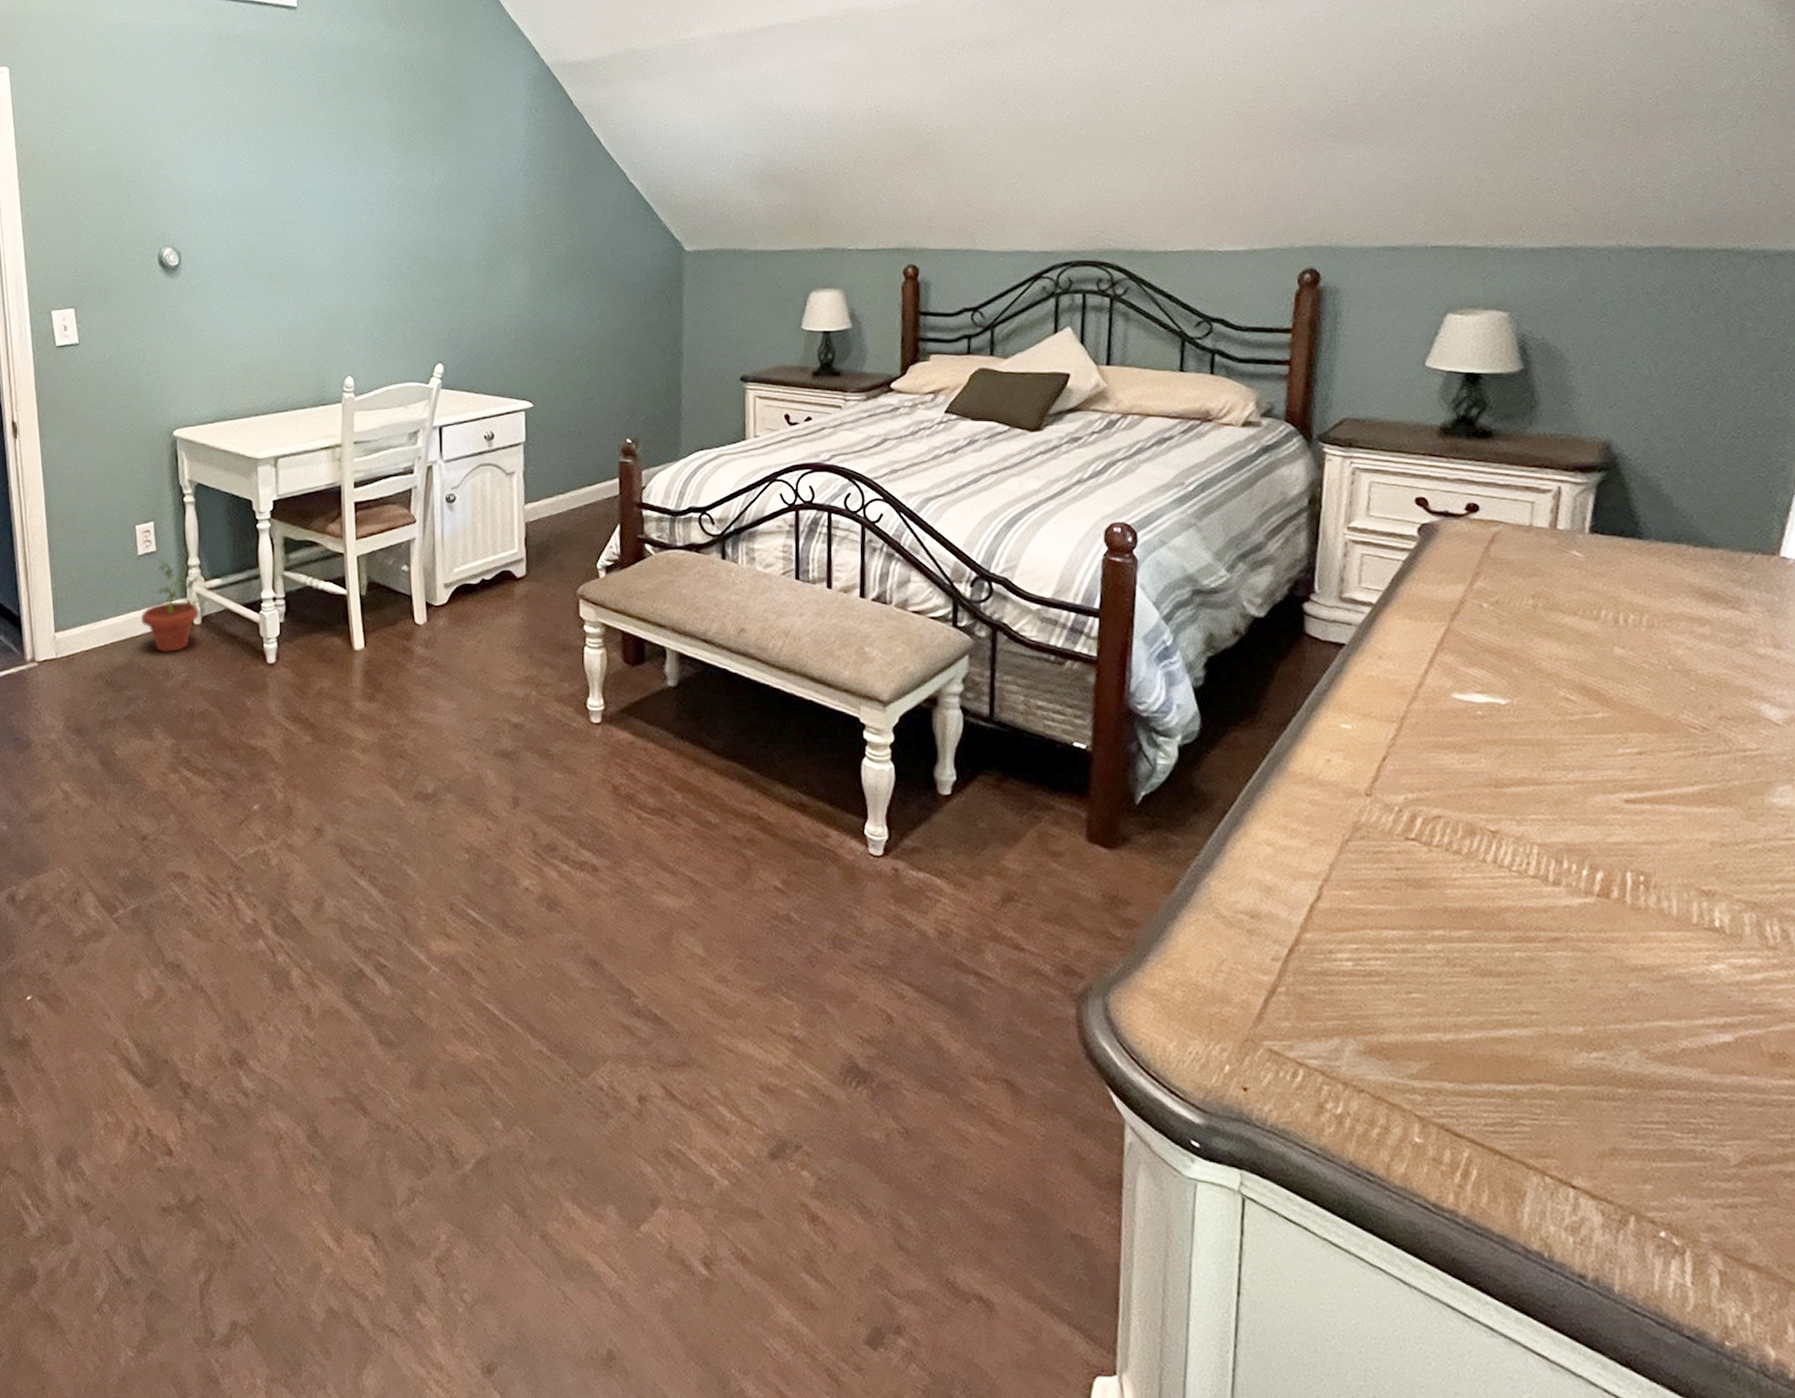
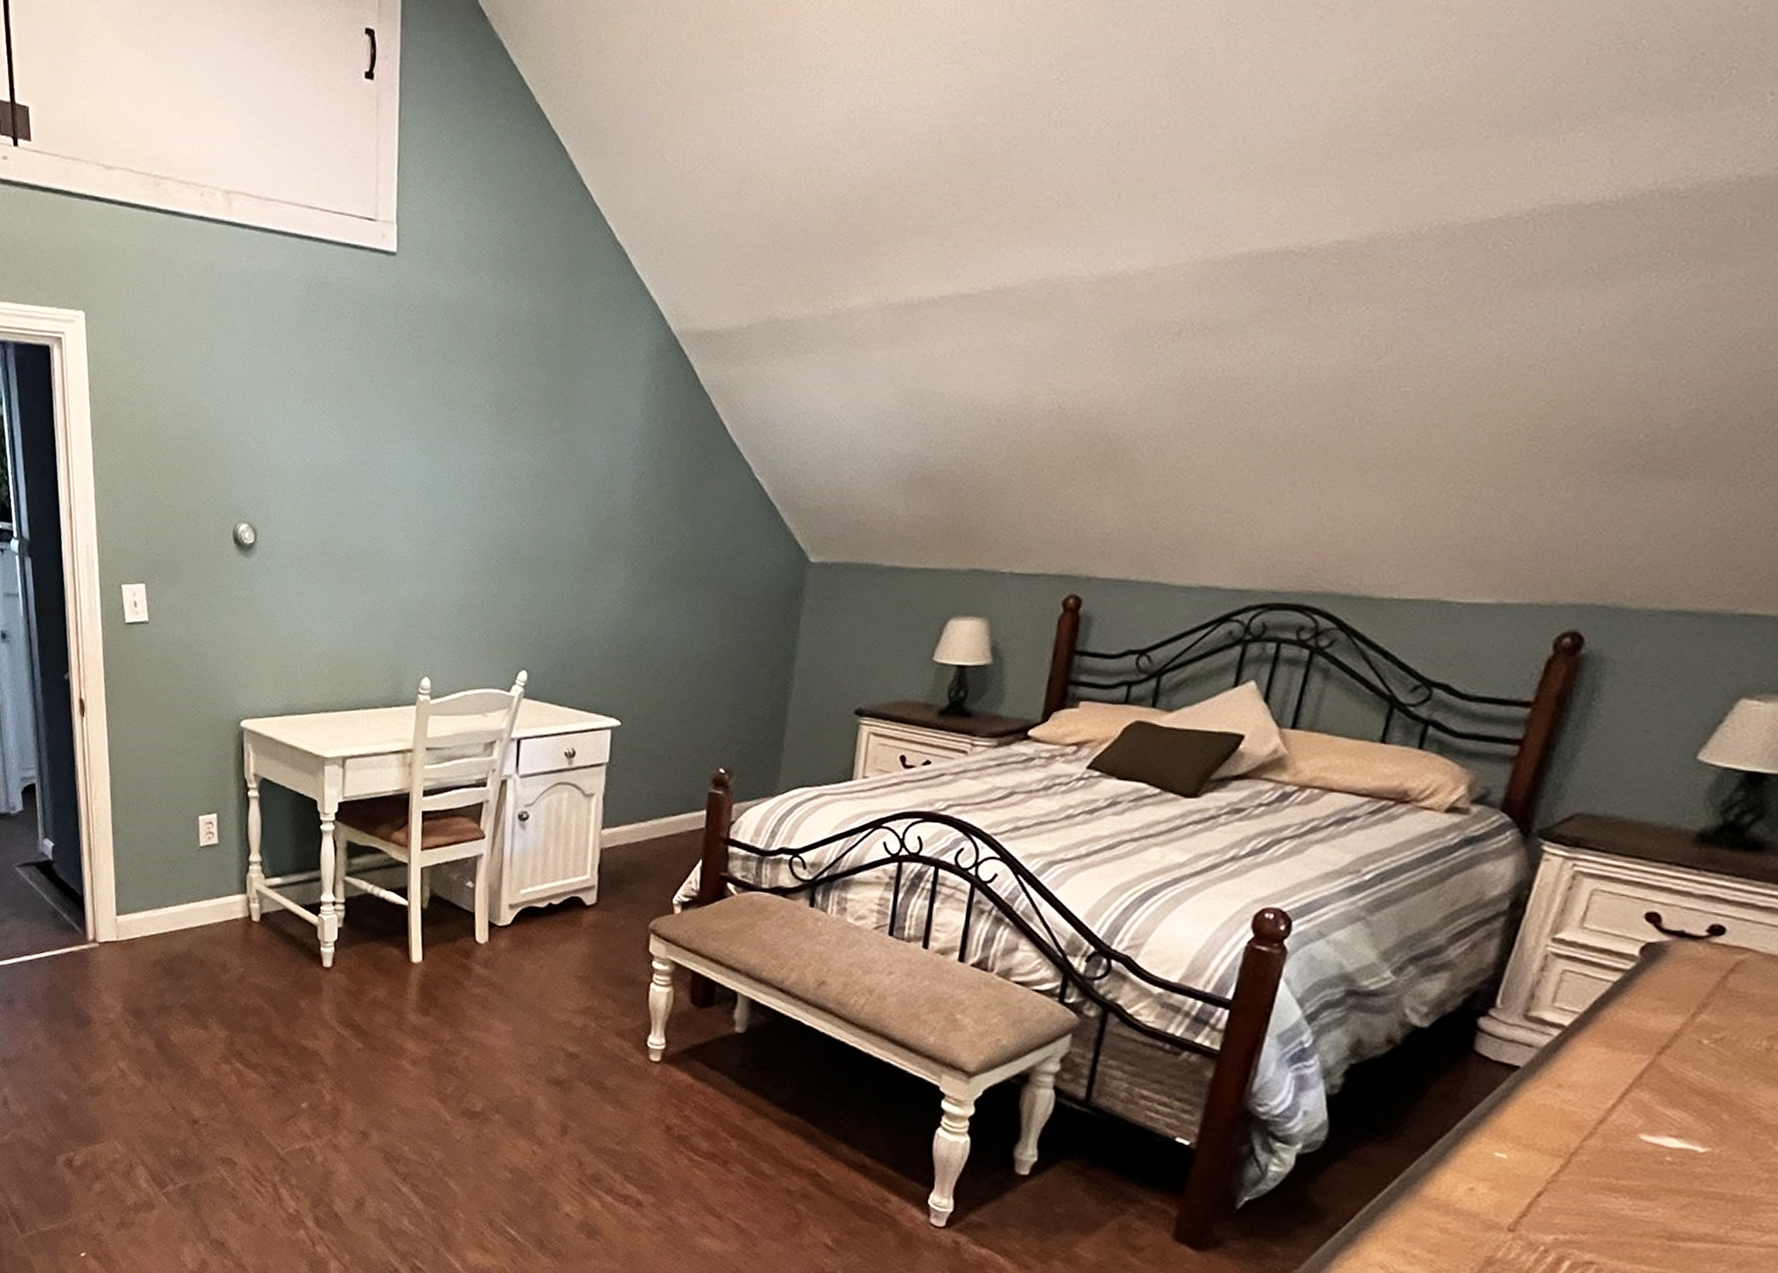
potted plant: present [142,560,202,653] -> none [201,853,262,947]

